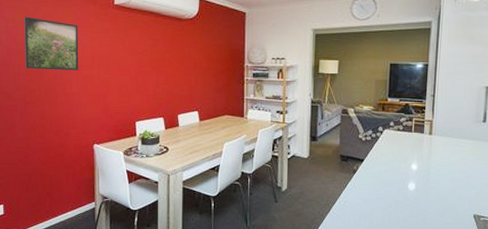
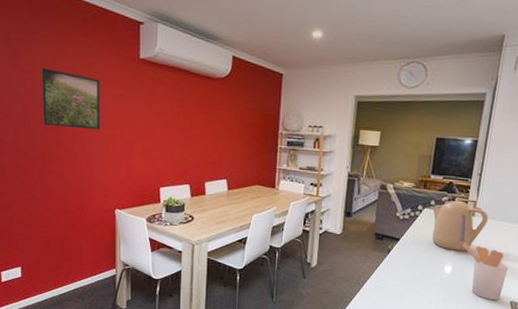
kettle: none [391,120,445,168] -> present [431,200,488,251]
utensil holder: none [423,160,469,214] -> present [462,243,509,300]

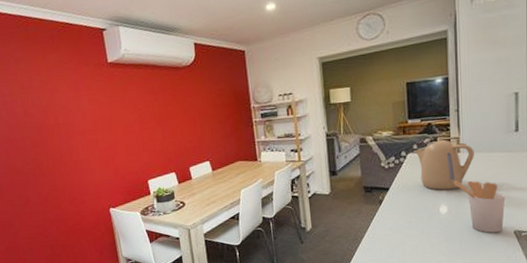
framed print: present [41,67,101,130] -> none [20,88,83,142]

